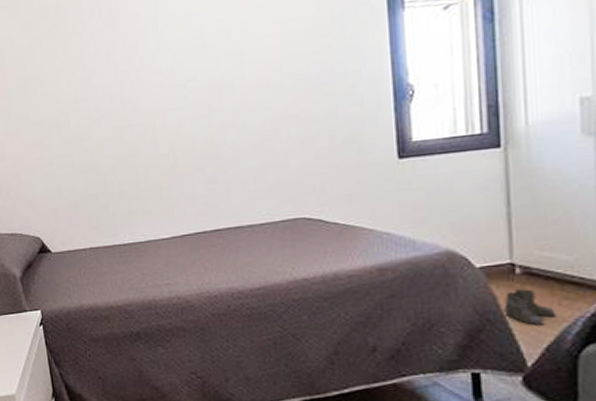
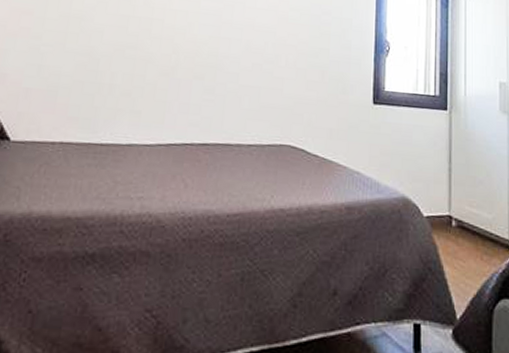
boots: present [502,289,556,326] -> none [441,241,479,278]

